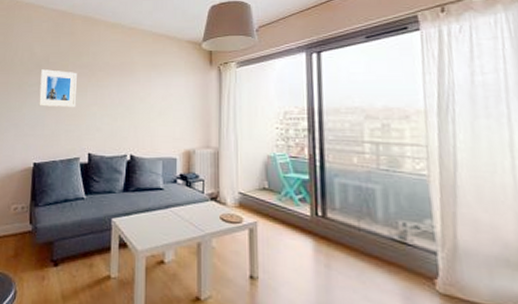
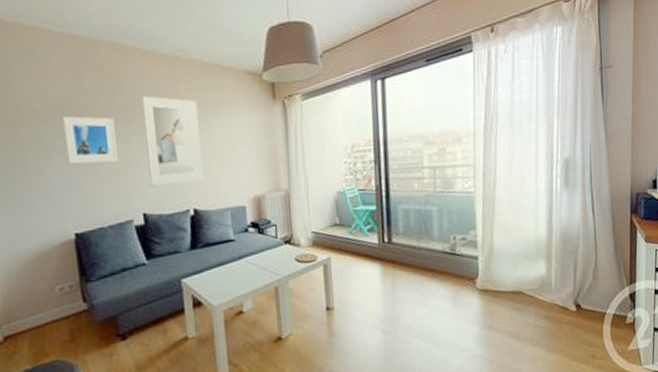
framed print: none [97,56,144,131] -> present [142,95,204,186]

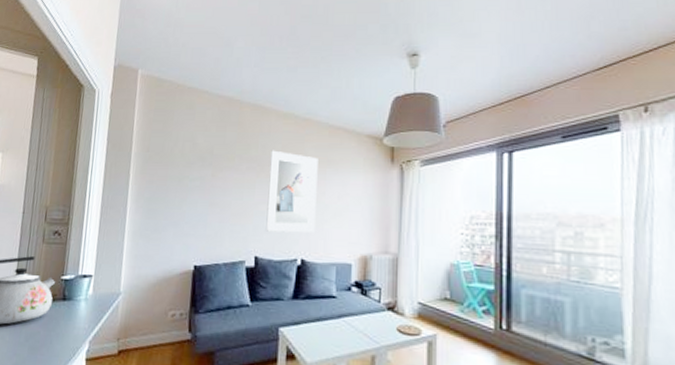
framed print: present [61,116,119,165] -> none [201,162,244,205]

